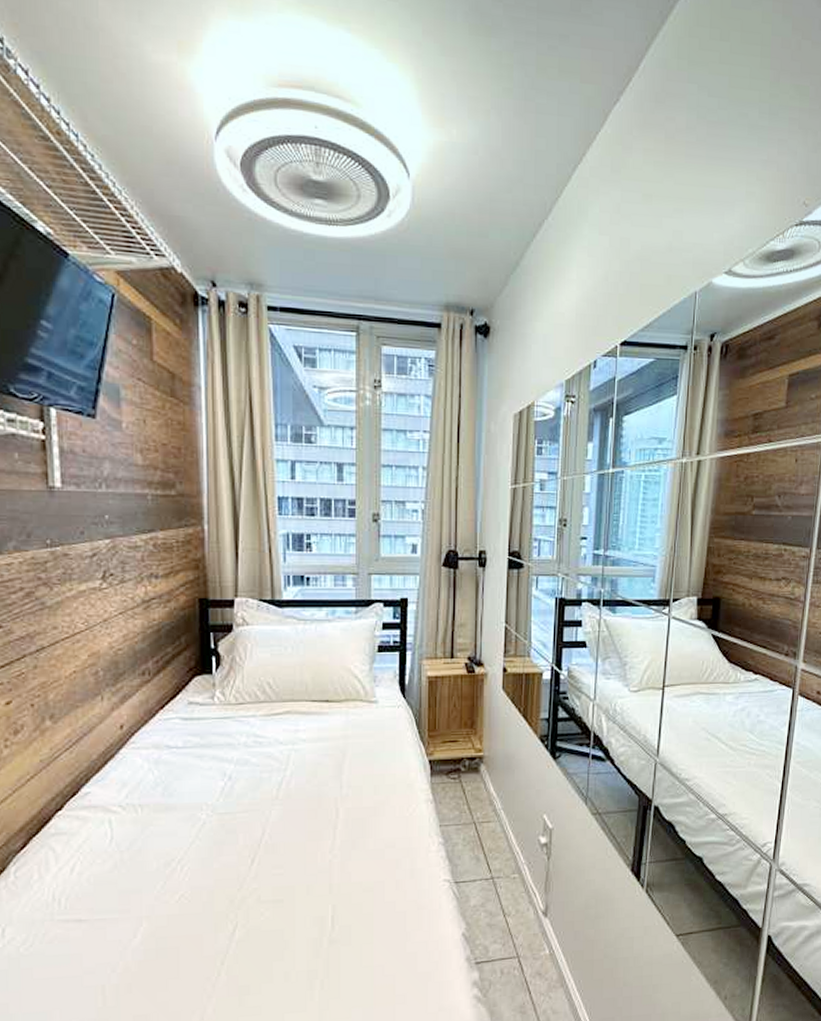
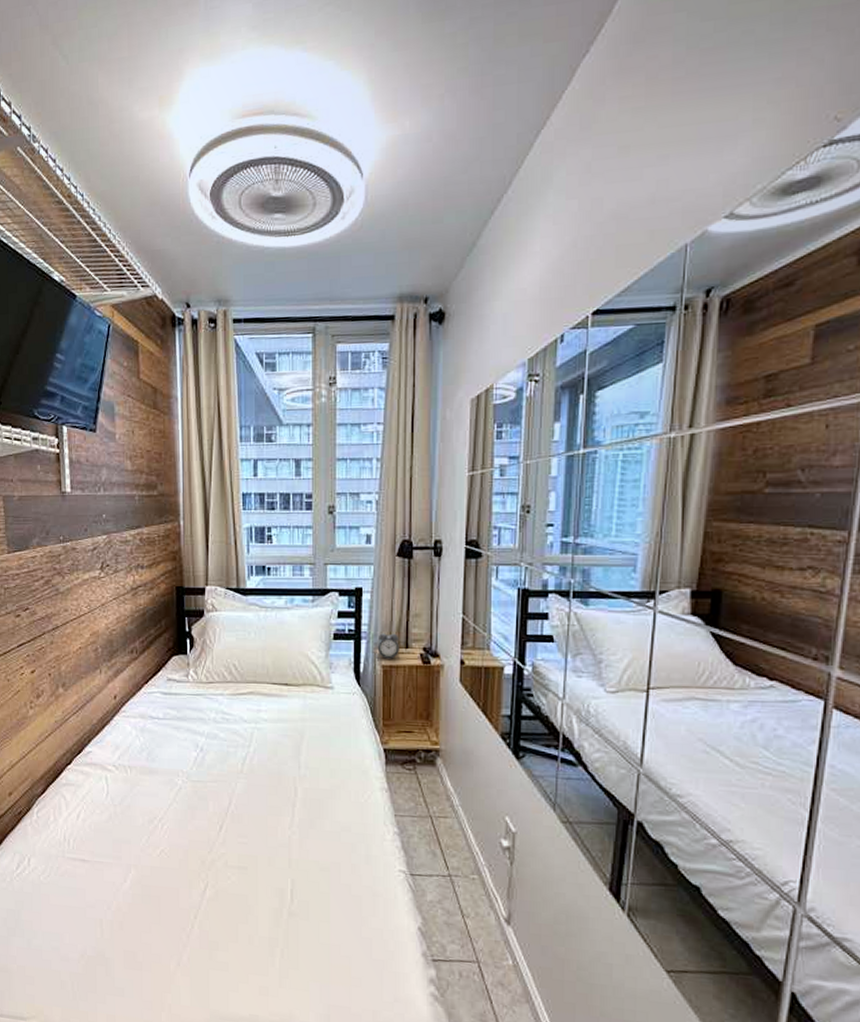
alarm clock: none [423,644,445,670] -> present [377,633,399,659]

